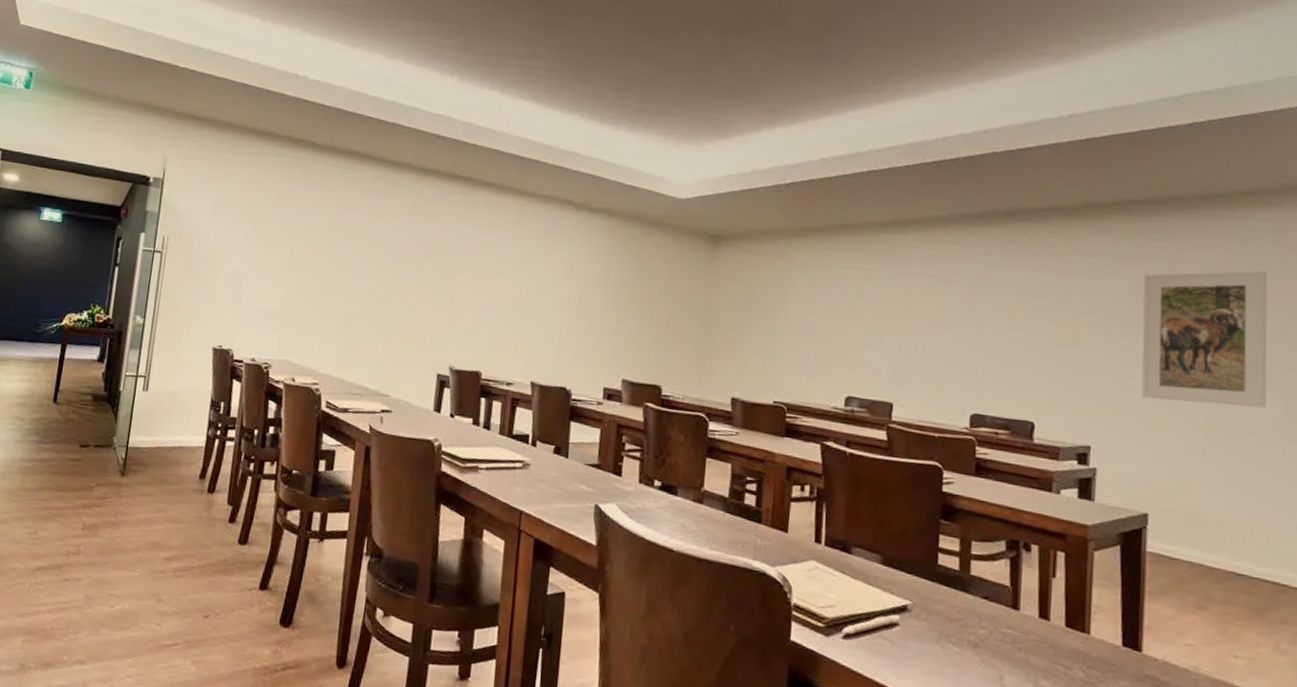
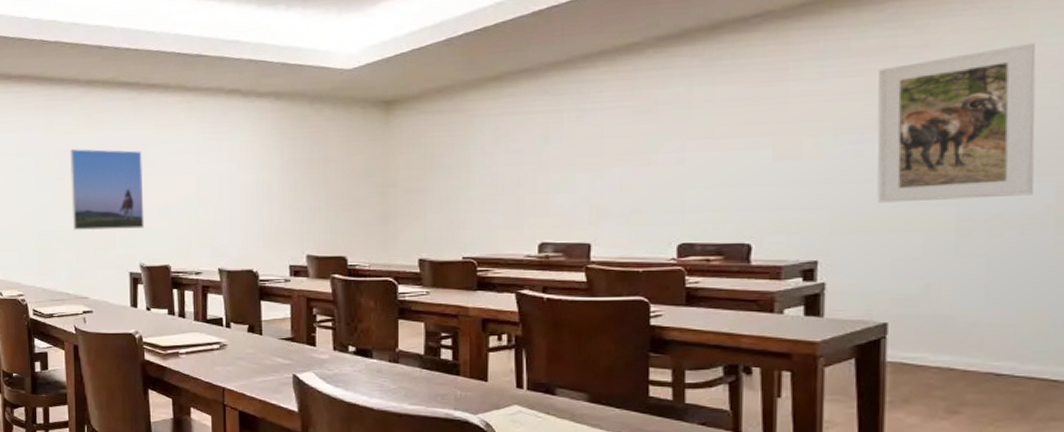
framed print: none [383,235,467,329] -> present [70,149,145,231]

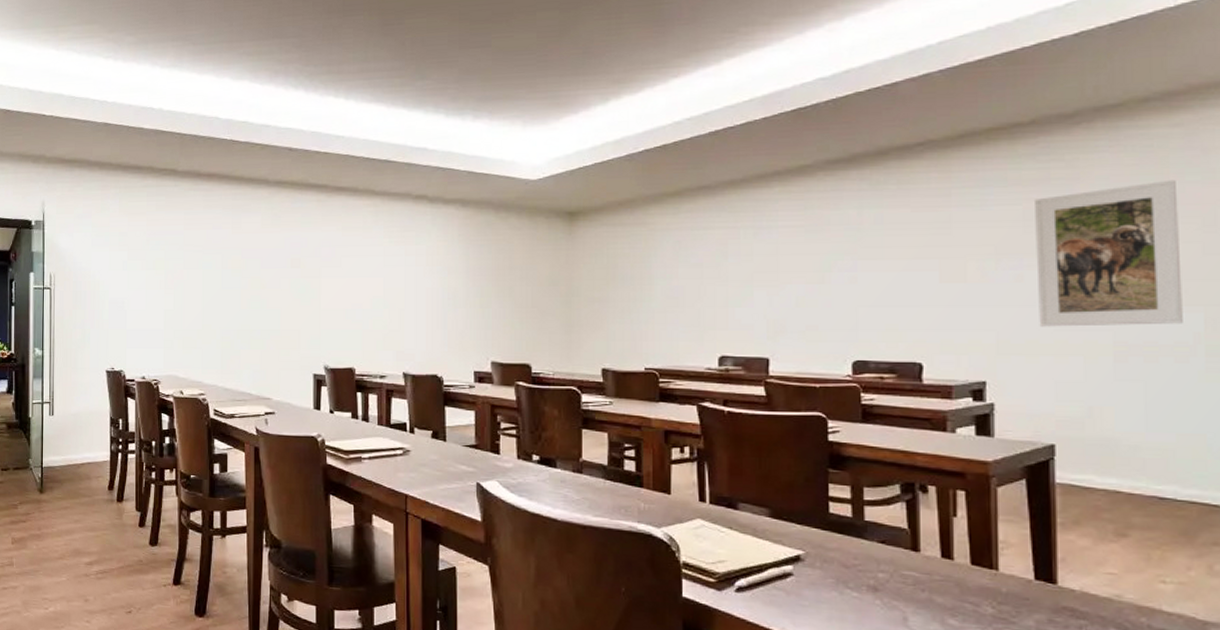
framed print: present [70,149,145,231] -> none [256,248,330,331]

